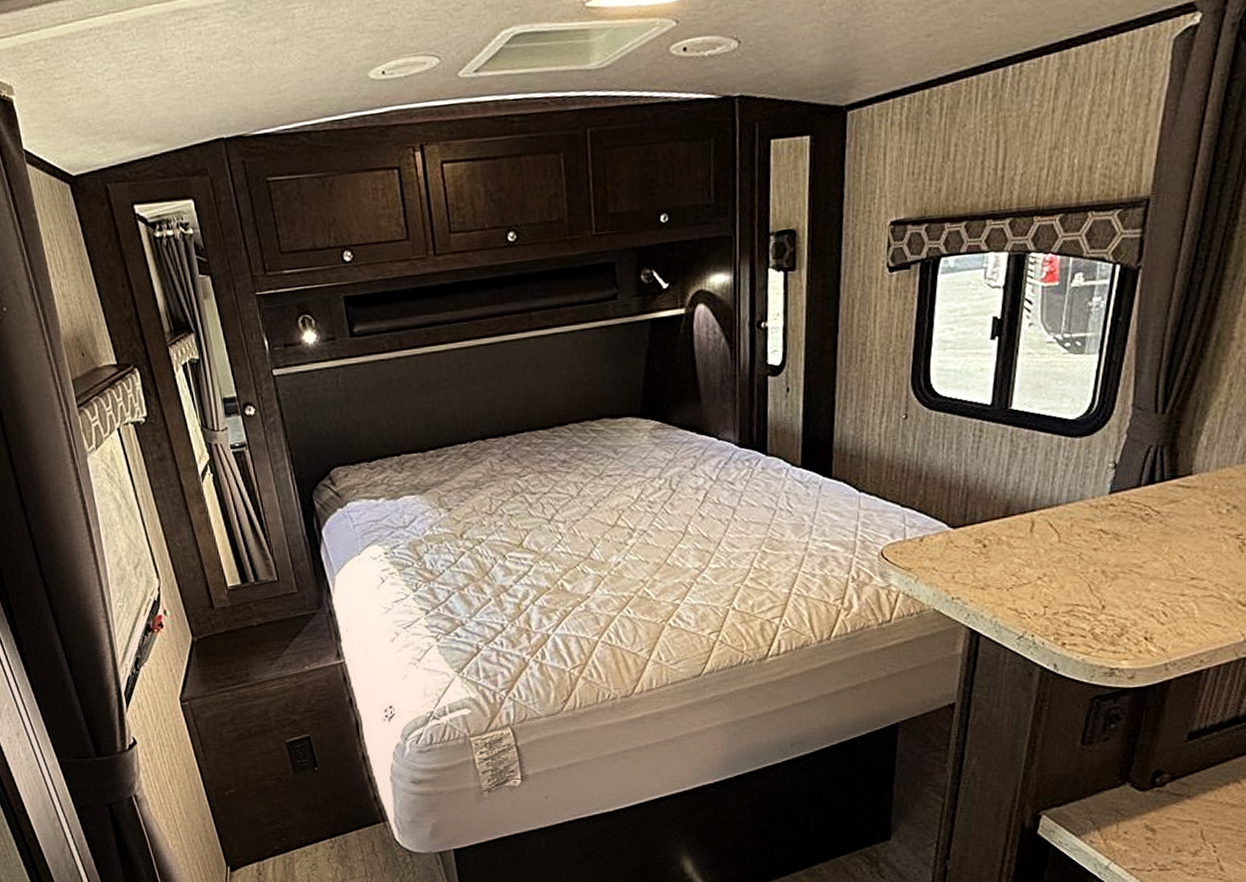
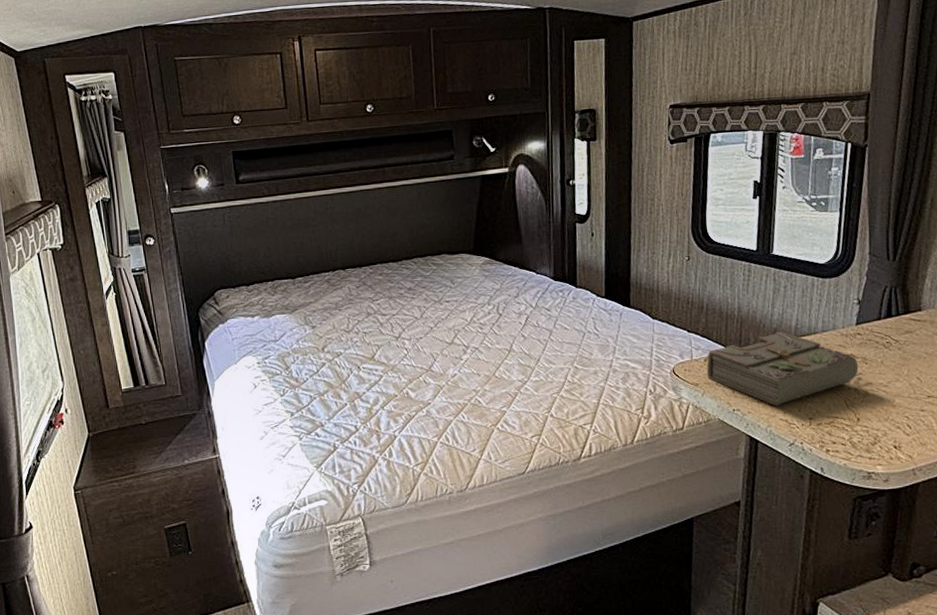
diary: none [922,504,1116,593] -> present [706,332,865,406]

